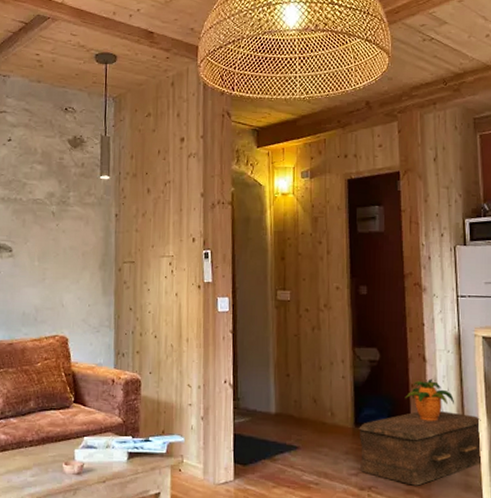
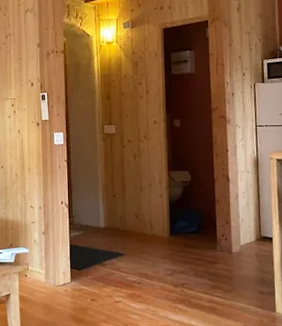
storage box: present [359,411,482,486] -> none [173,221,275,282]
potted plant: present [405,378,455,421] -> none [211,195,253,230]

